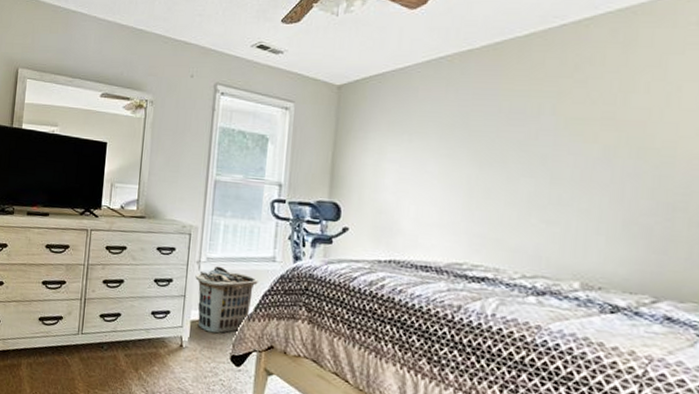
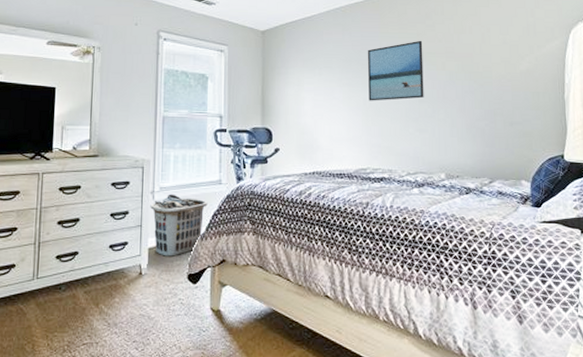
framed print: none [475,101,566,180] -> present [368,40,424,101]

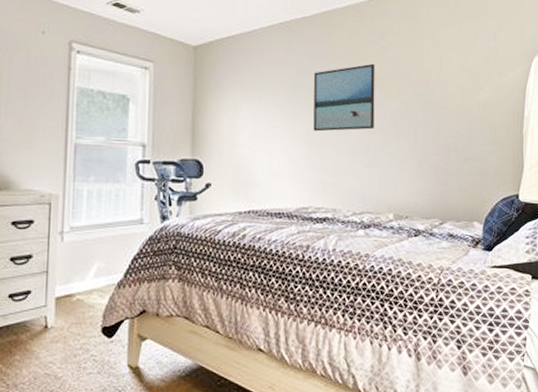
clothes hamper: present [150,194,208,256] -> none [58,235,127,307]

